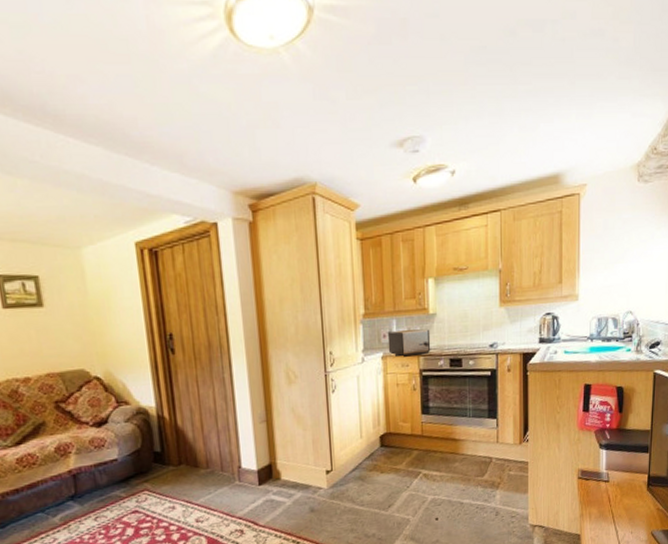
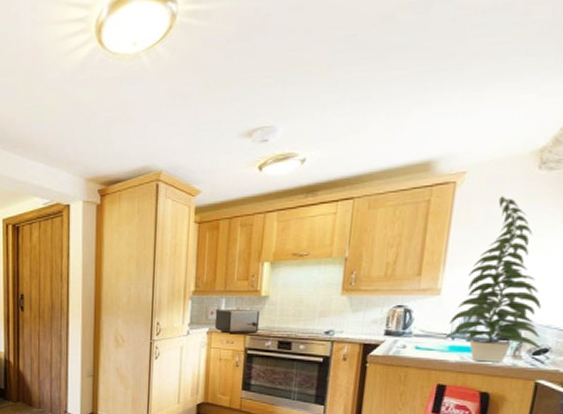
plant: none [586,206,655,359] -> present [445,196,542,362]

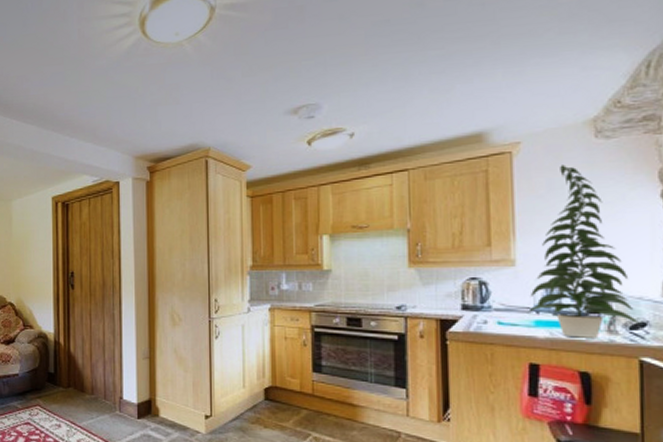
toaster: present [214,308,260,334] -> none [276,283,325,311]

